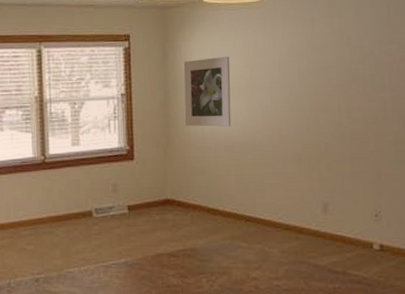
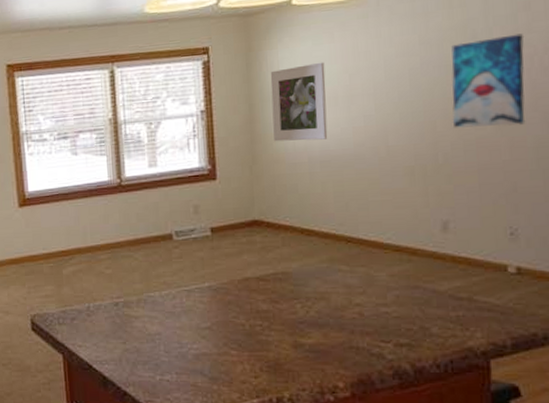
wall art: none [331,44,387,122] -> present [451,33,526,128]

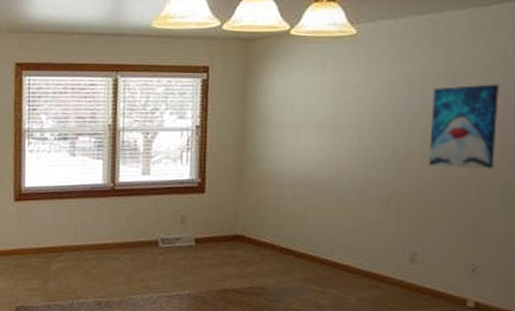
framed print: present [270,62,328,142] -> none [262,91,316,165]

